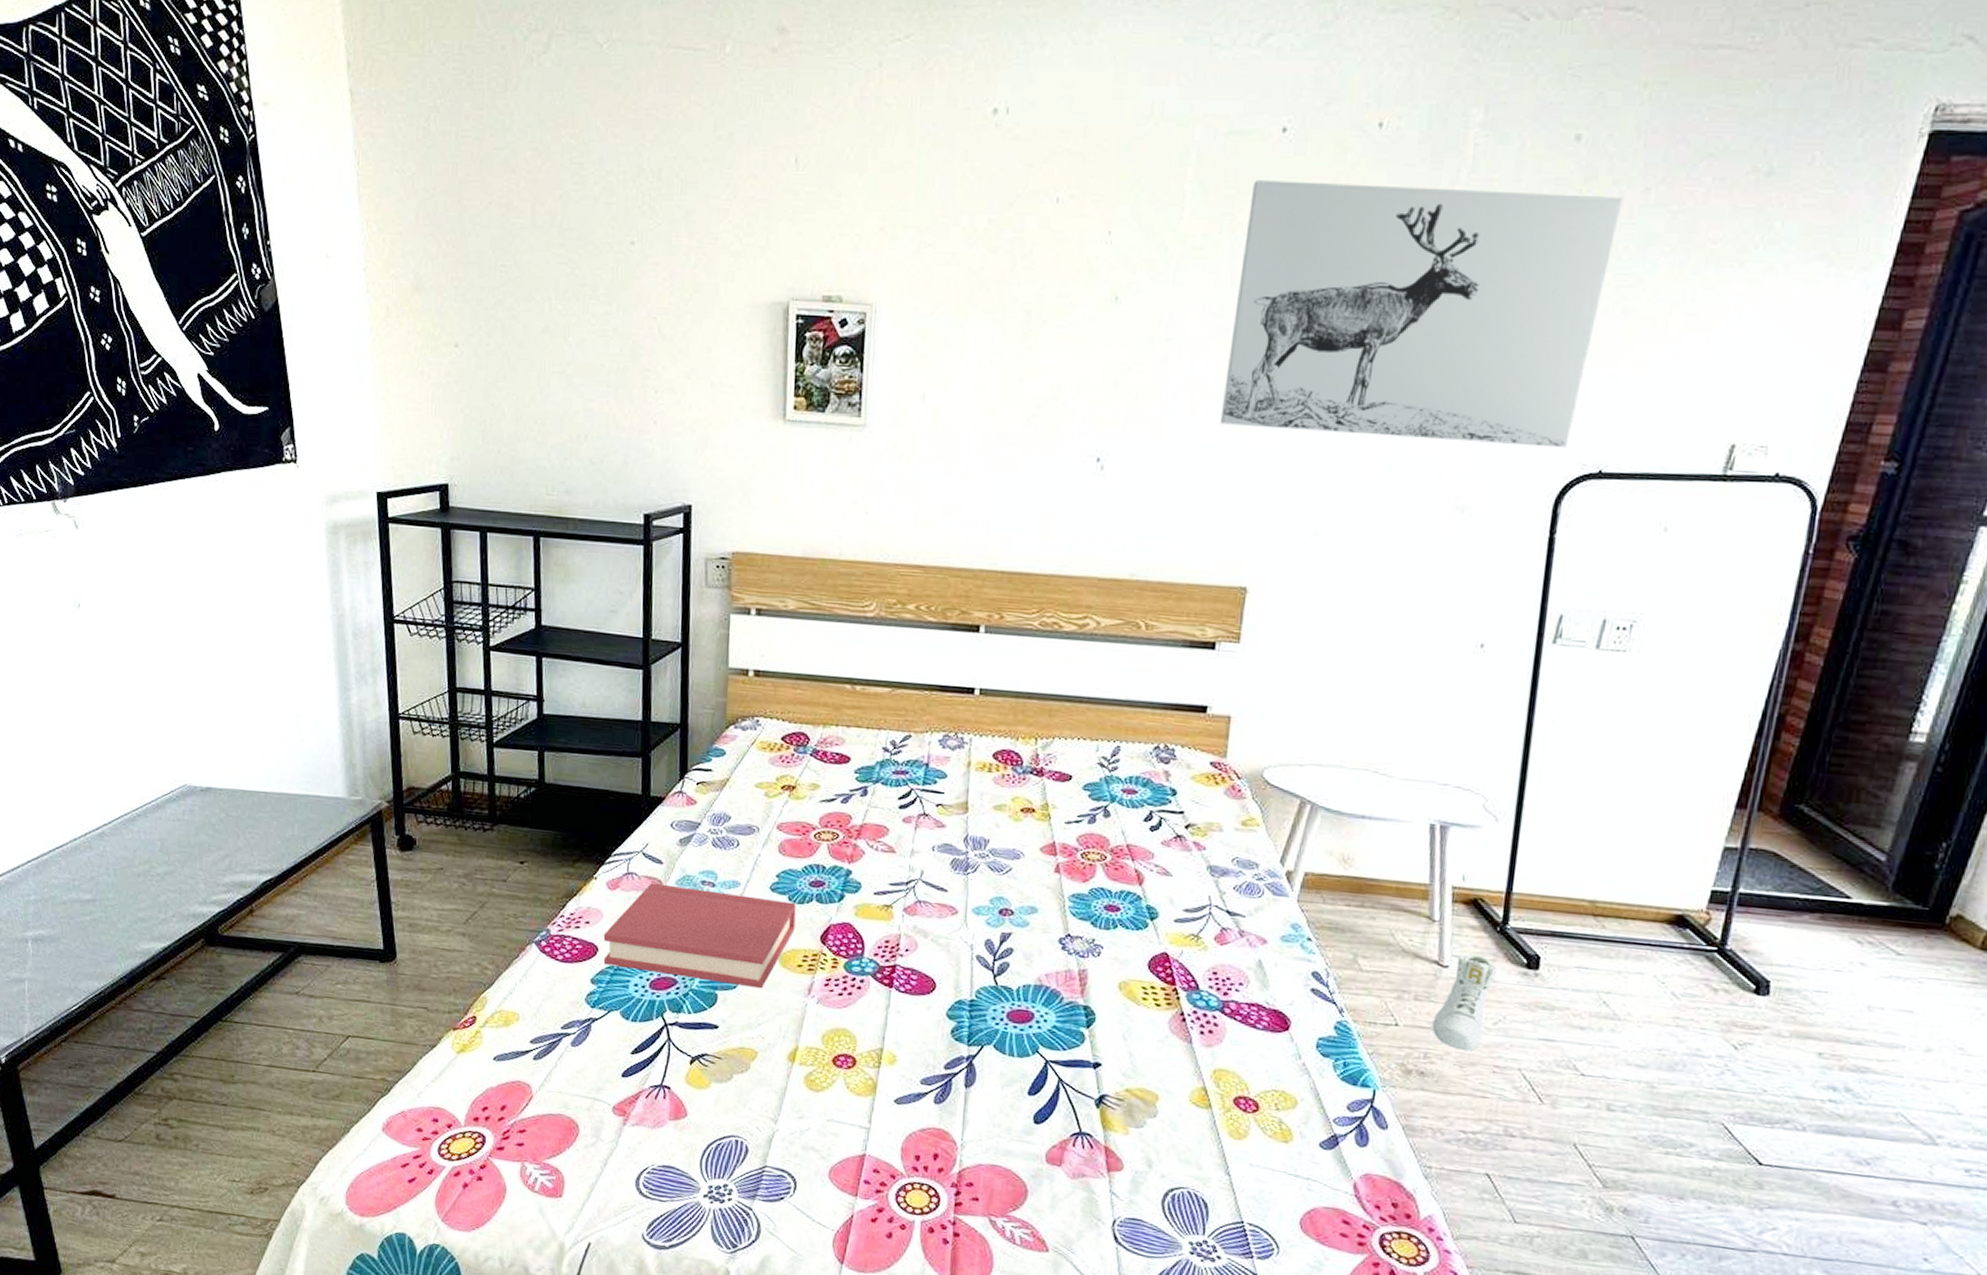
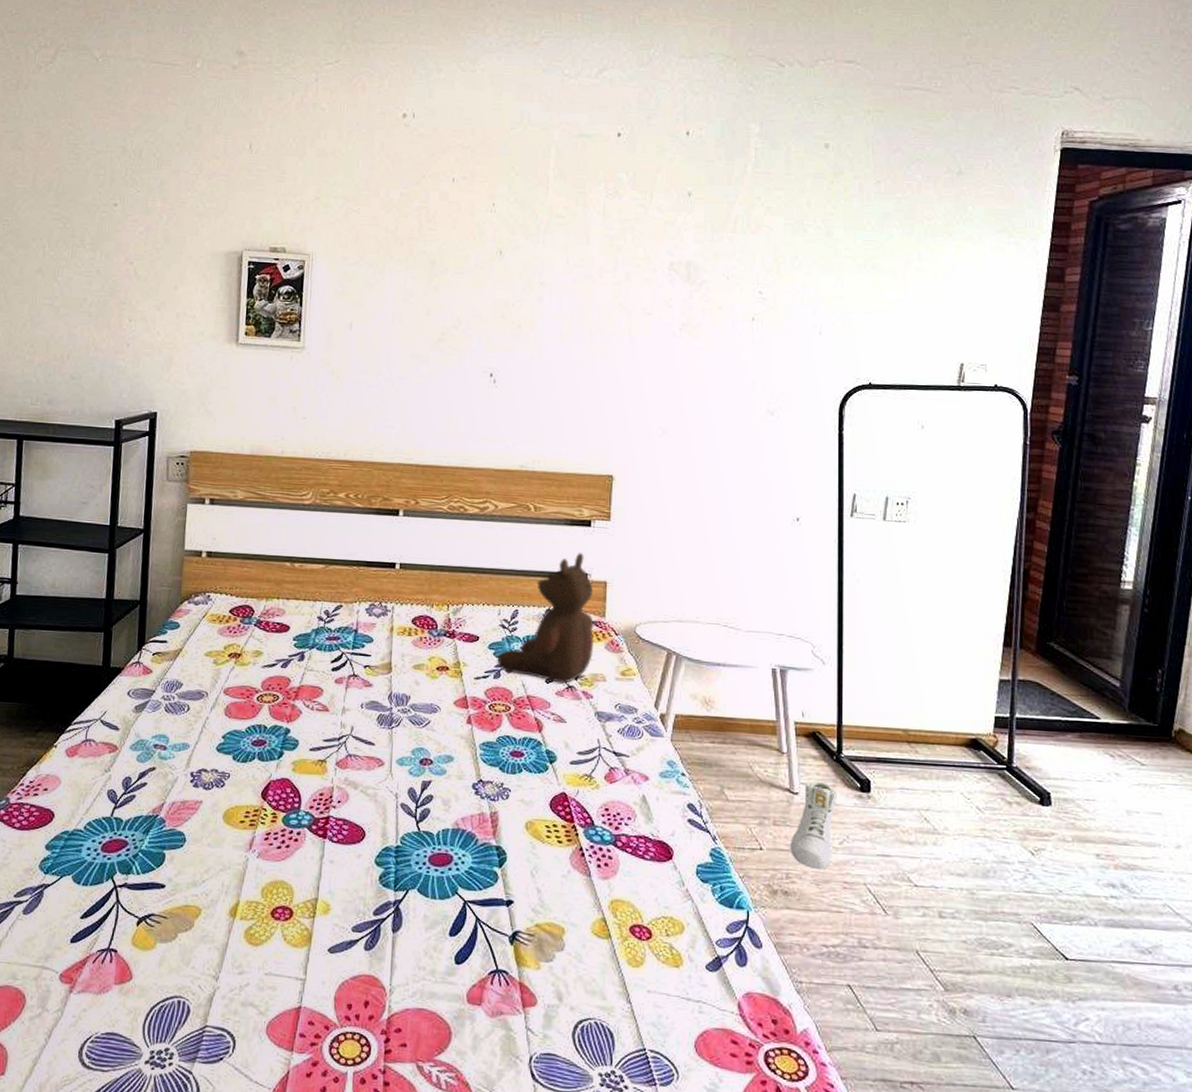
hardback book: present [603,882,796,989] -> none [59,748,240,846]
teddy bear: none [1092,681,1214,832] -> present [497,553,594,684]
wall art: present [1220,180,1623,448] -> none [584,169,863,366]

